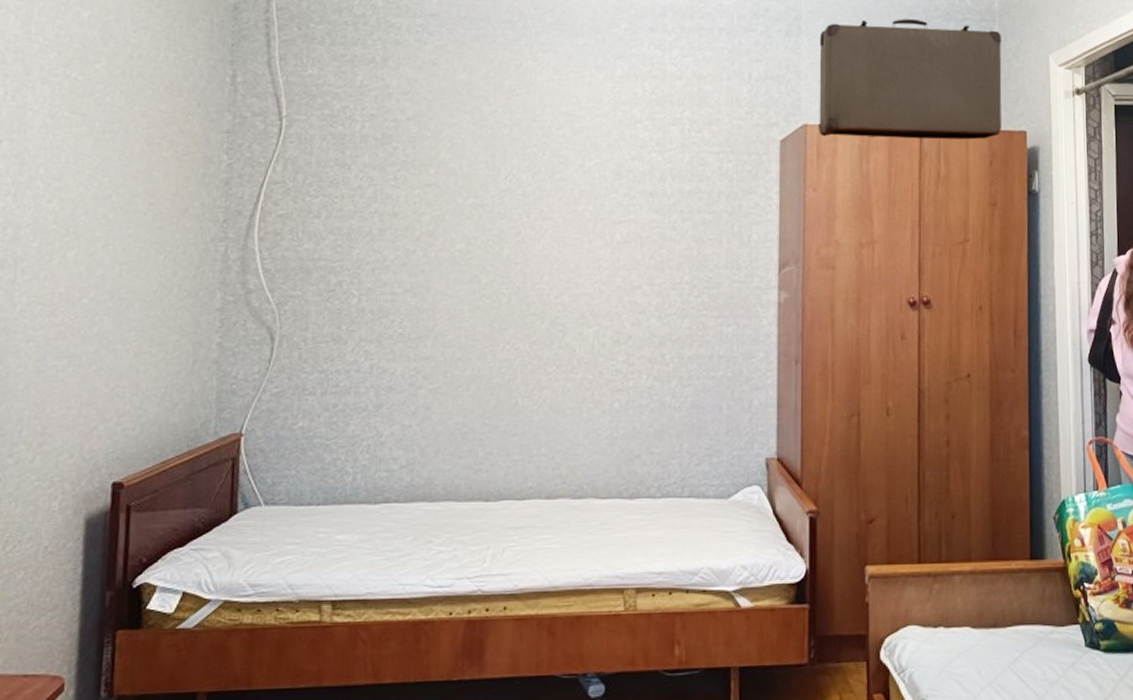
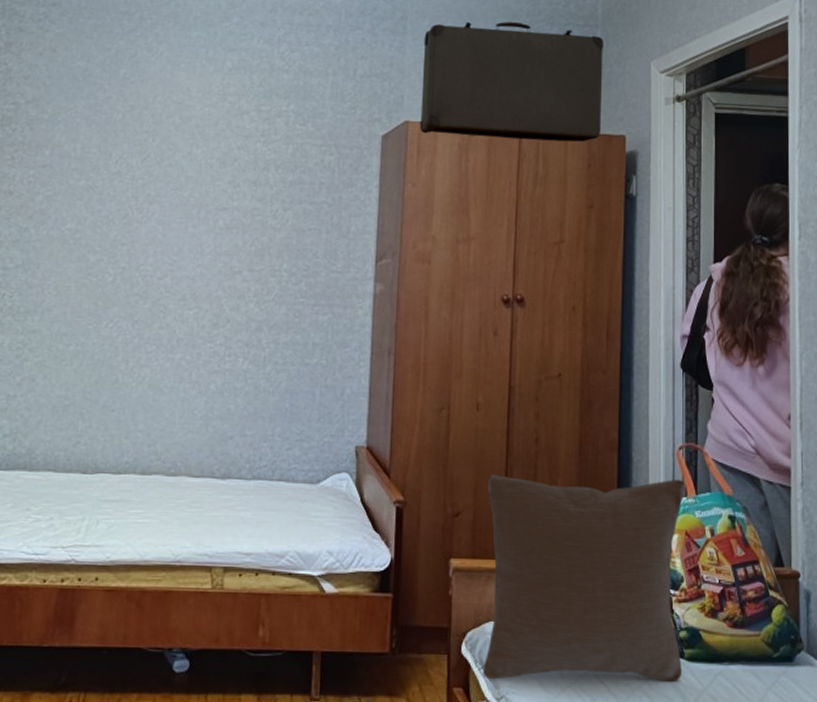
pillow: none [900,473,1098,684] -> present [483,475,685,682]

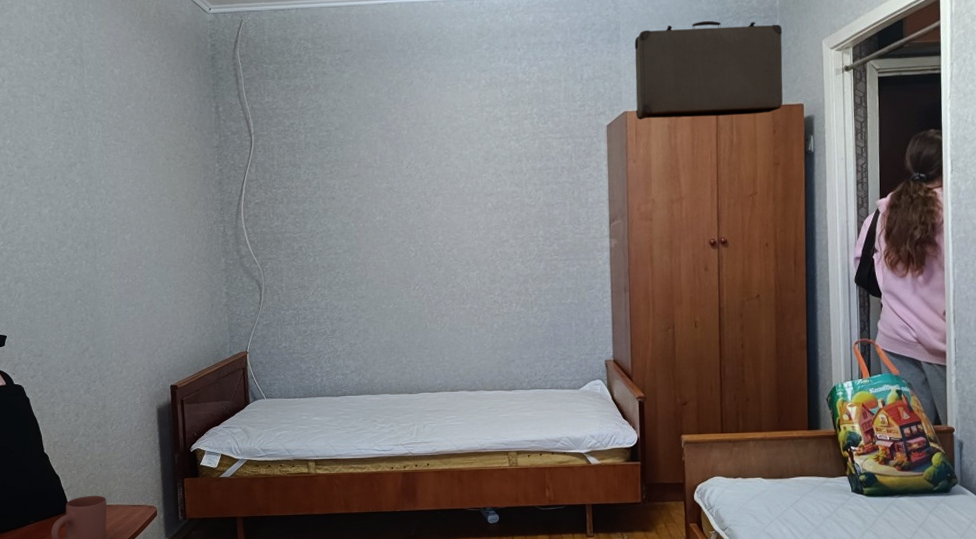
pillow: present [483,475,685,682] -> none [706,366,862,517]

